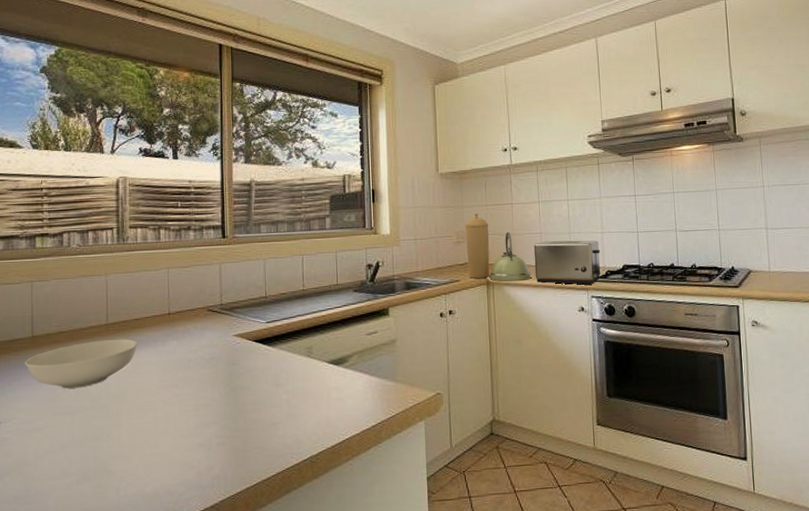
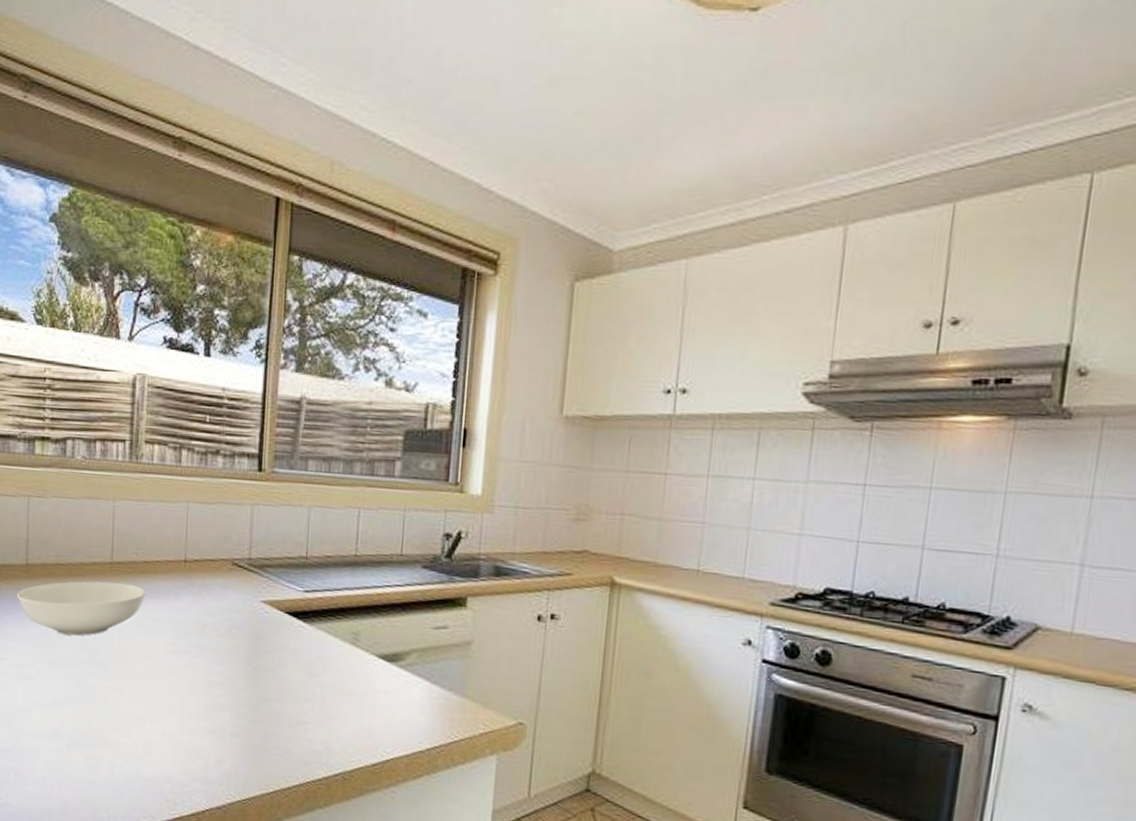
canister: present [465,213,490,279] -> none [585,481,626,577]
kettle: present [489,231,532,282] -> none [615,514,679,589]
toaster: present [533,240,601,285] -> none [684,535,793,609]

